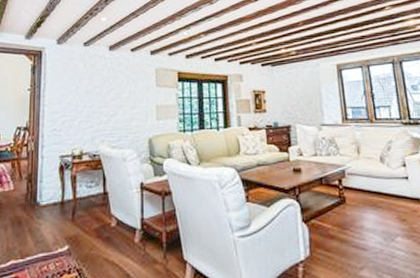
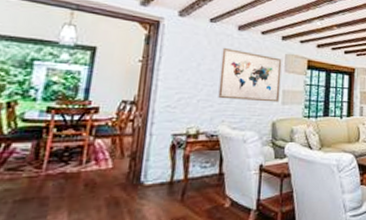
wall art: none [97,68,154,119] -> present [218,47,282,102]

